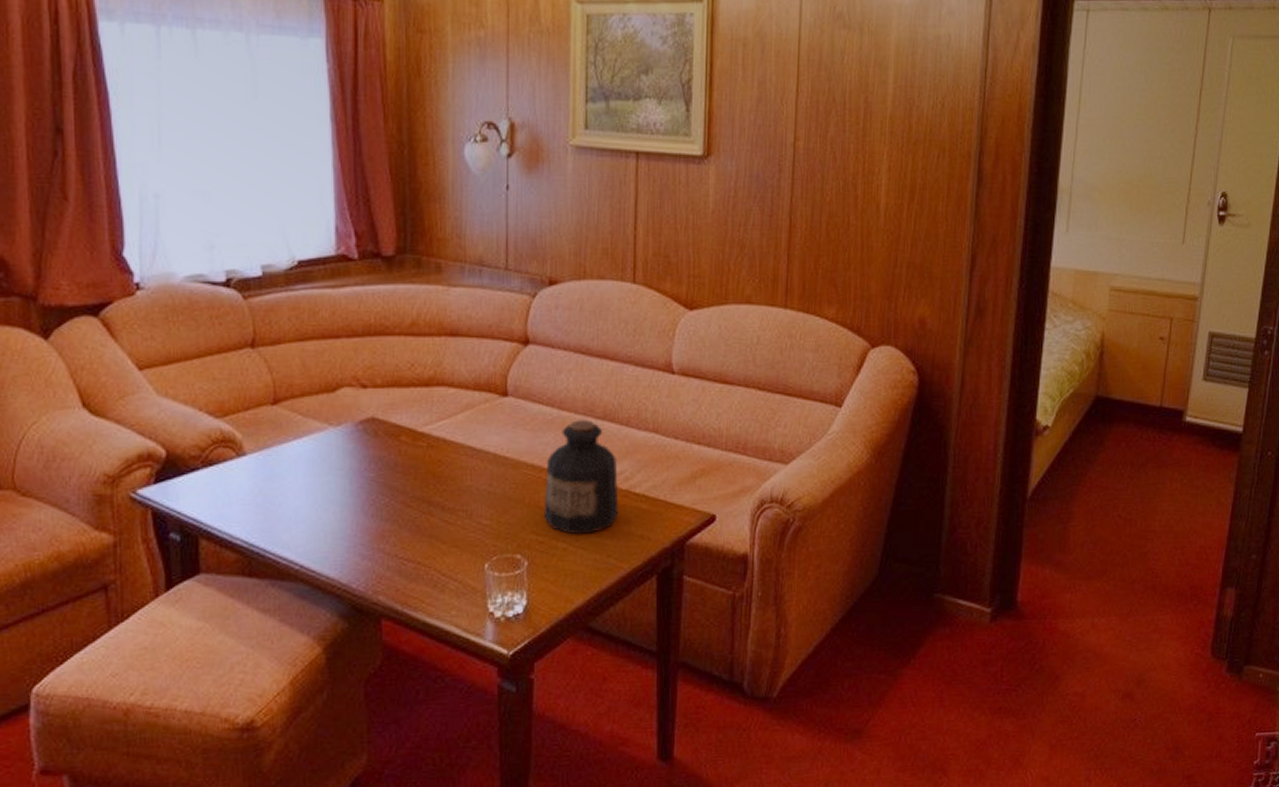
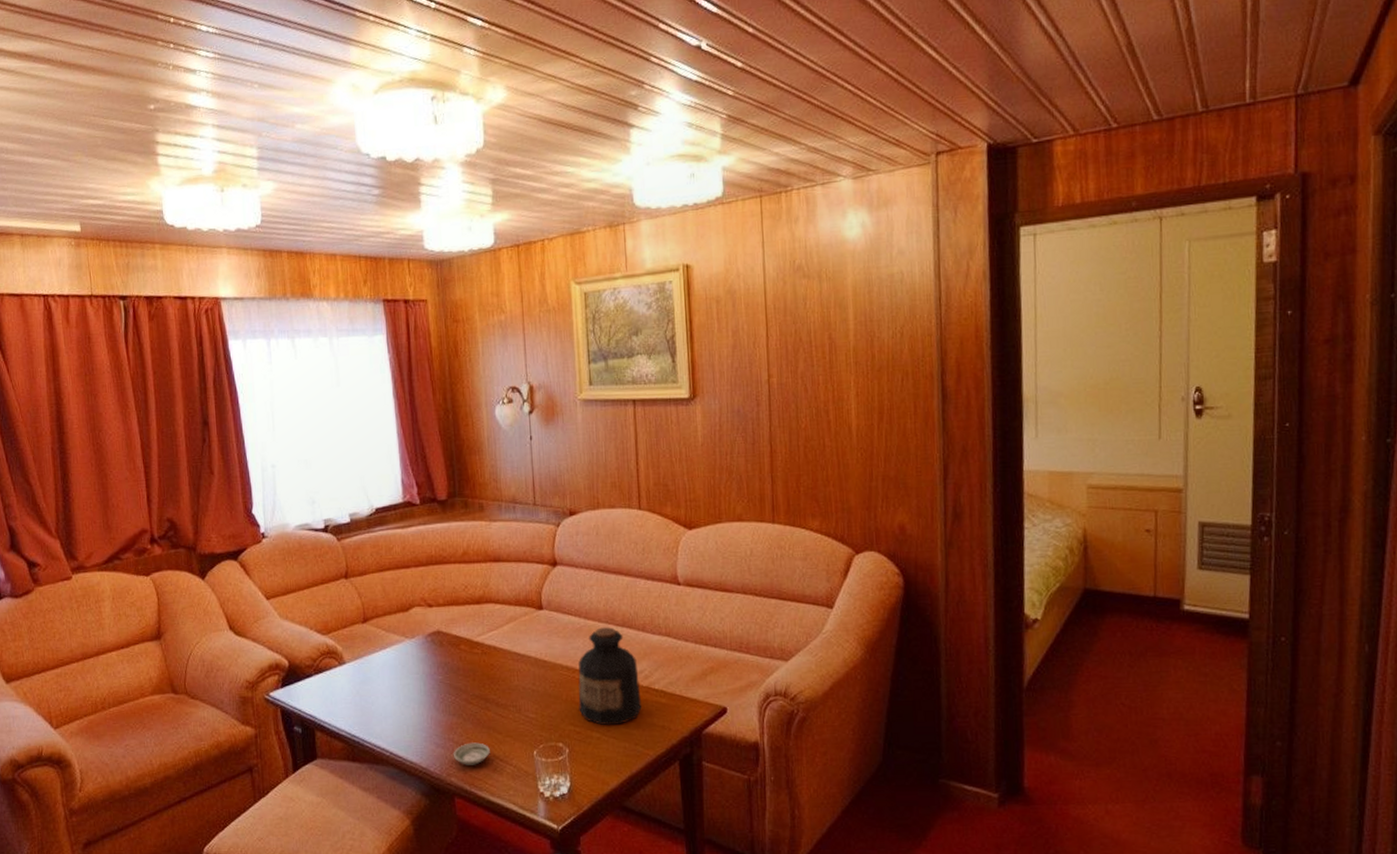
saucer: none [382,553,430,581] -> present [453,742,490,765]

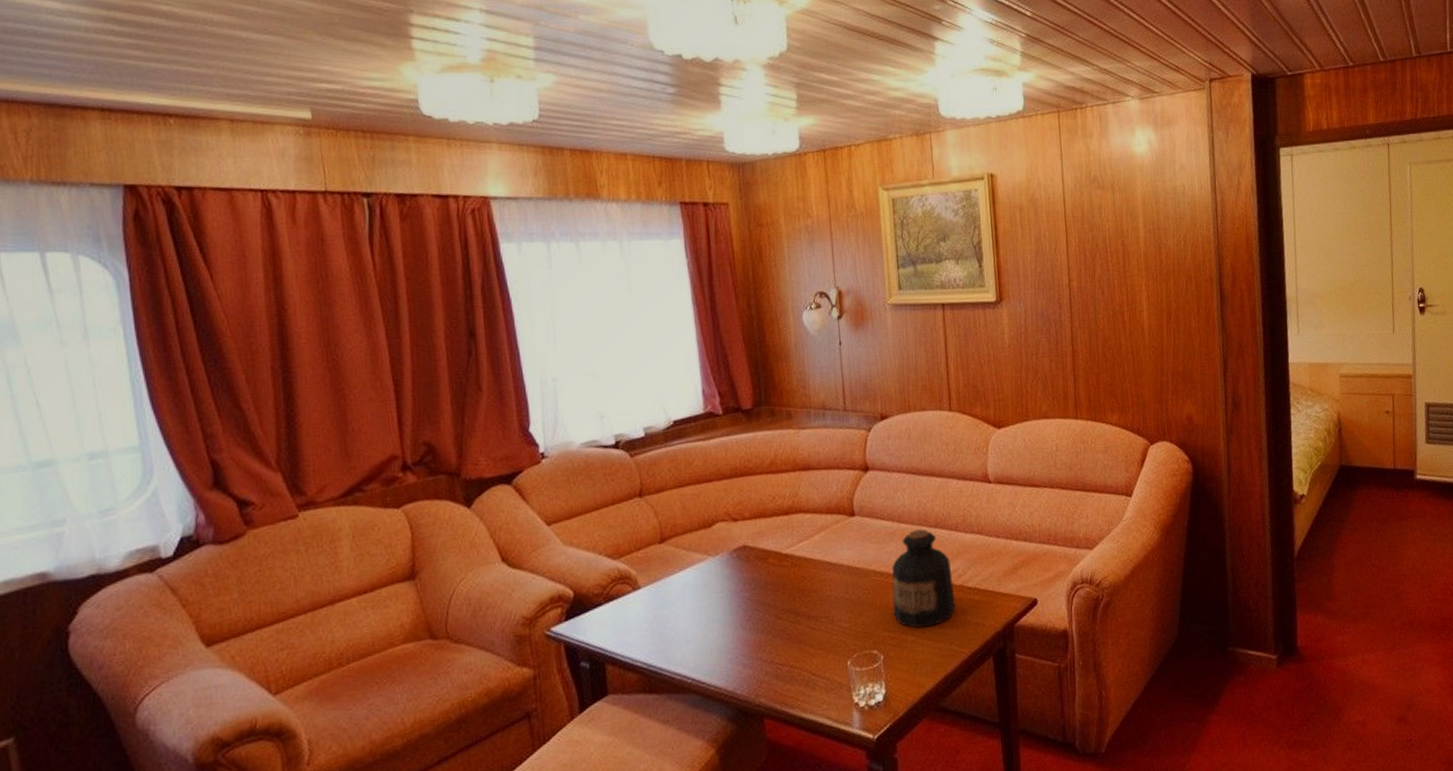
saucer: present [453,742,490,765] -> none [761,658,802,684]

